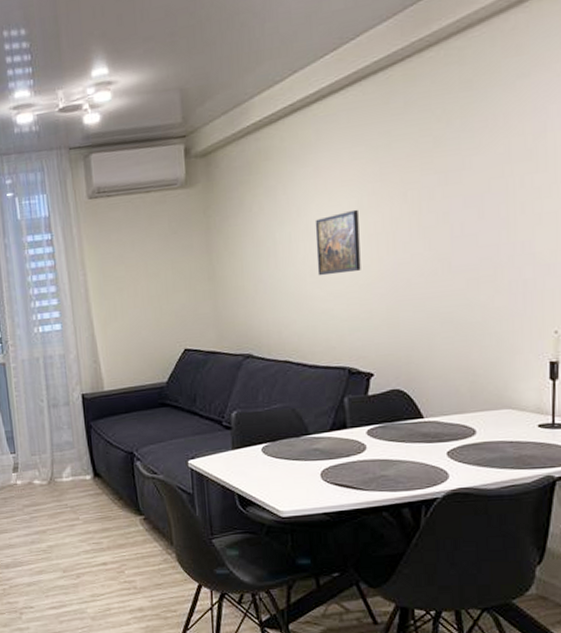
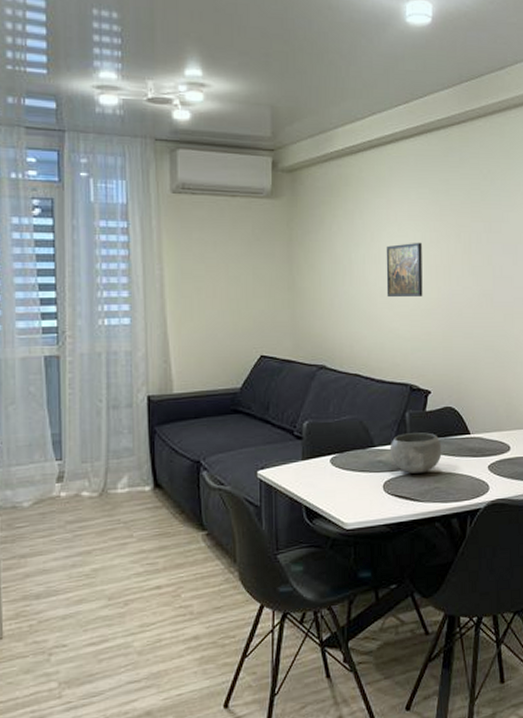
bowl: none [326,418,389,461] -> present [389,432,442,474]

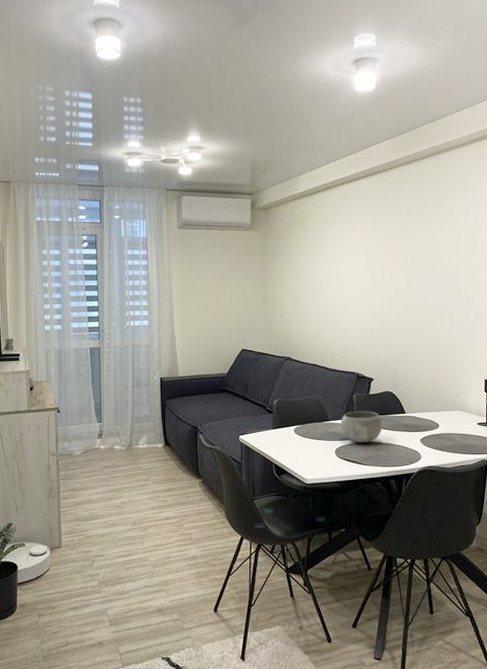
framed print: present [386,242,423,298] -> none [338,261,367,305]

